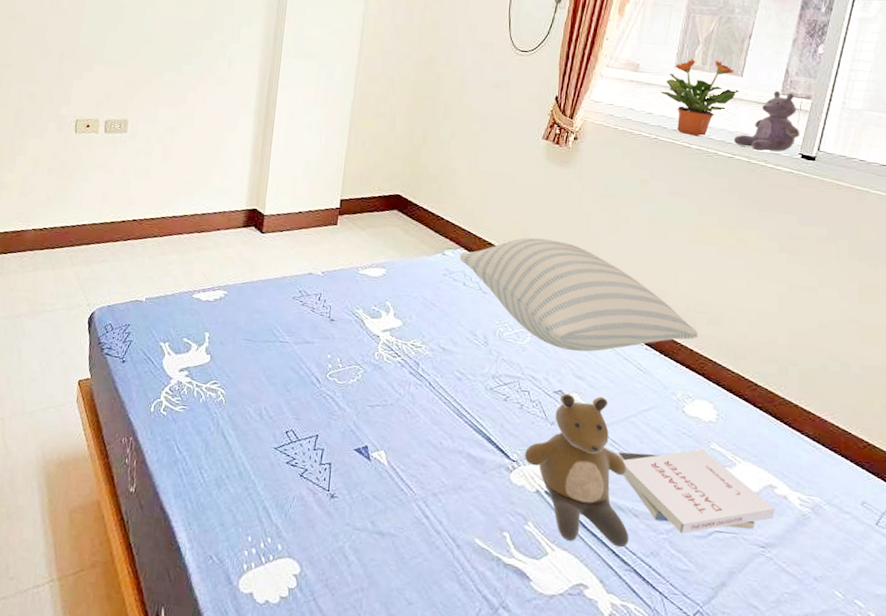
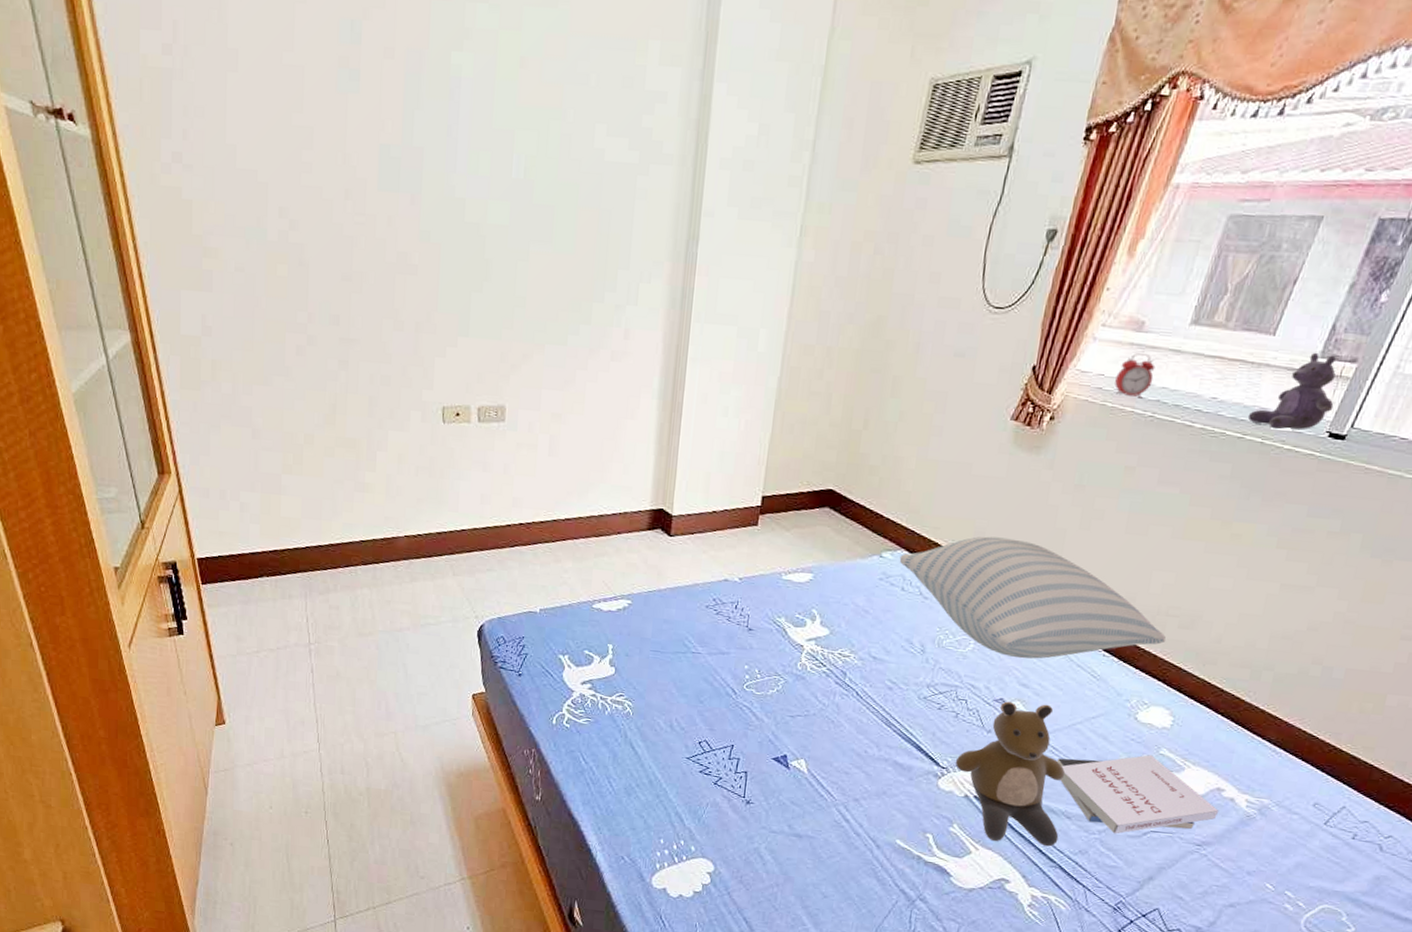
alarm clock: none [623,88,653,123] -> present [1115,352,1156,397]
potted plant: present [660,59,741,136] -> none [1166,313,1269,413]

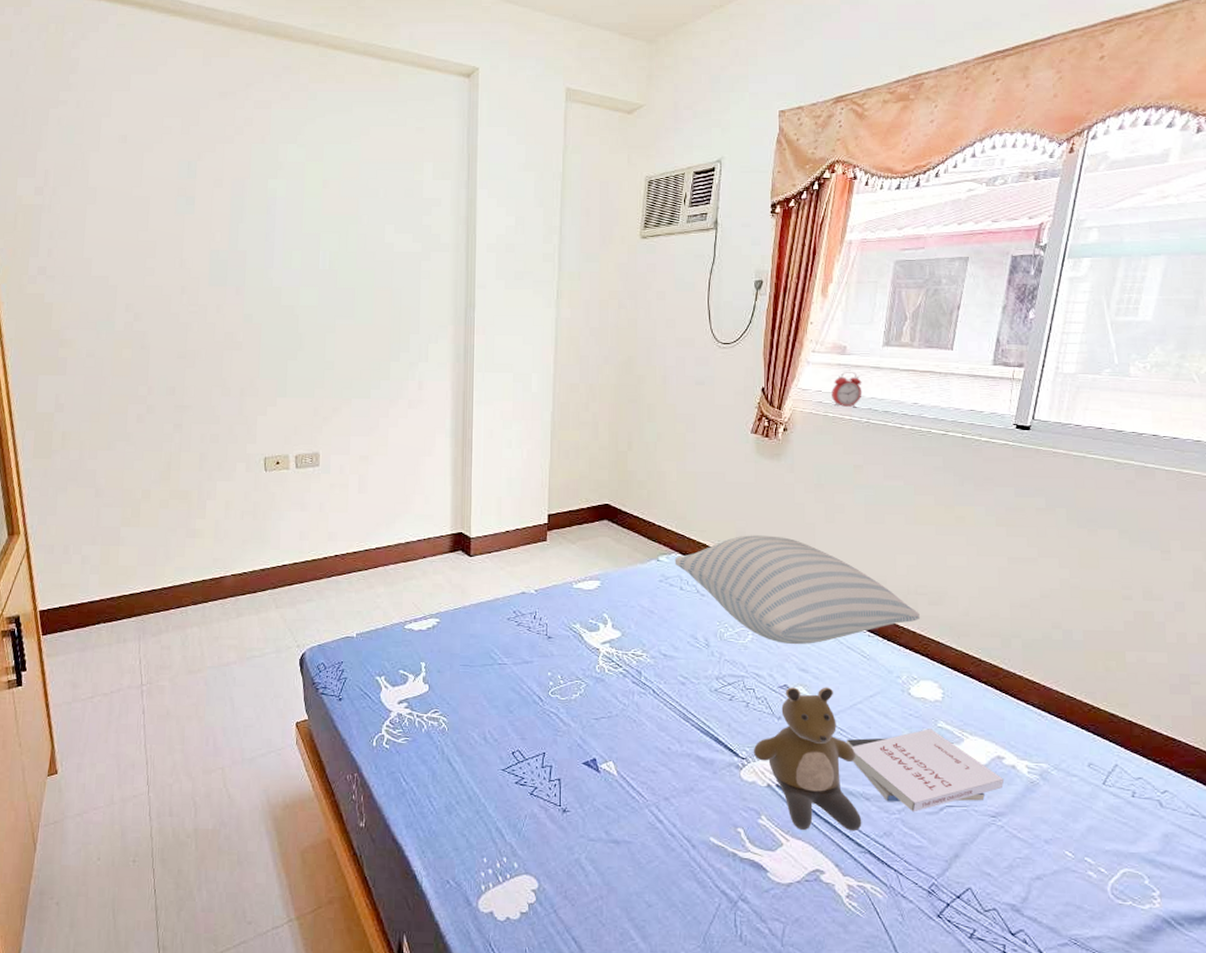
stuffed animal: present [1247,352,1336,430] -> none [946,361,1014,426]

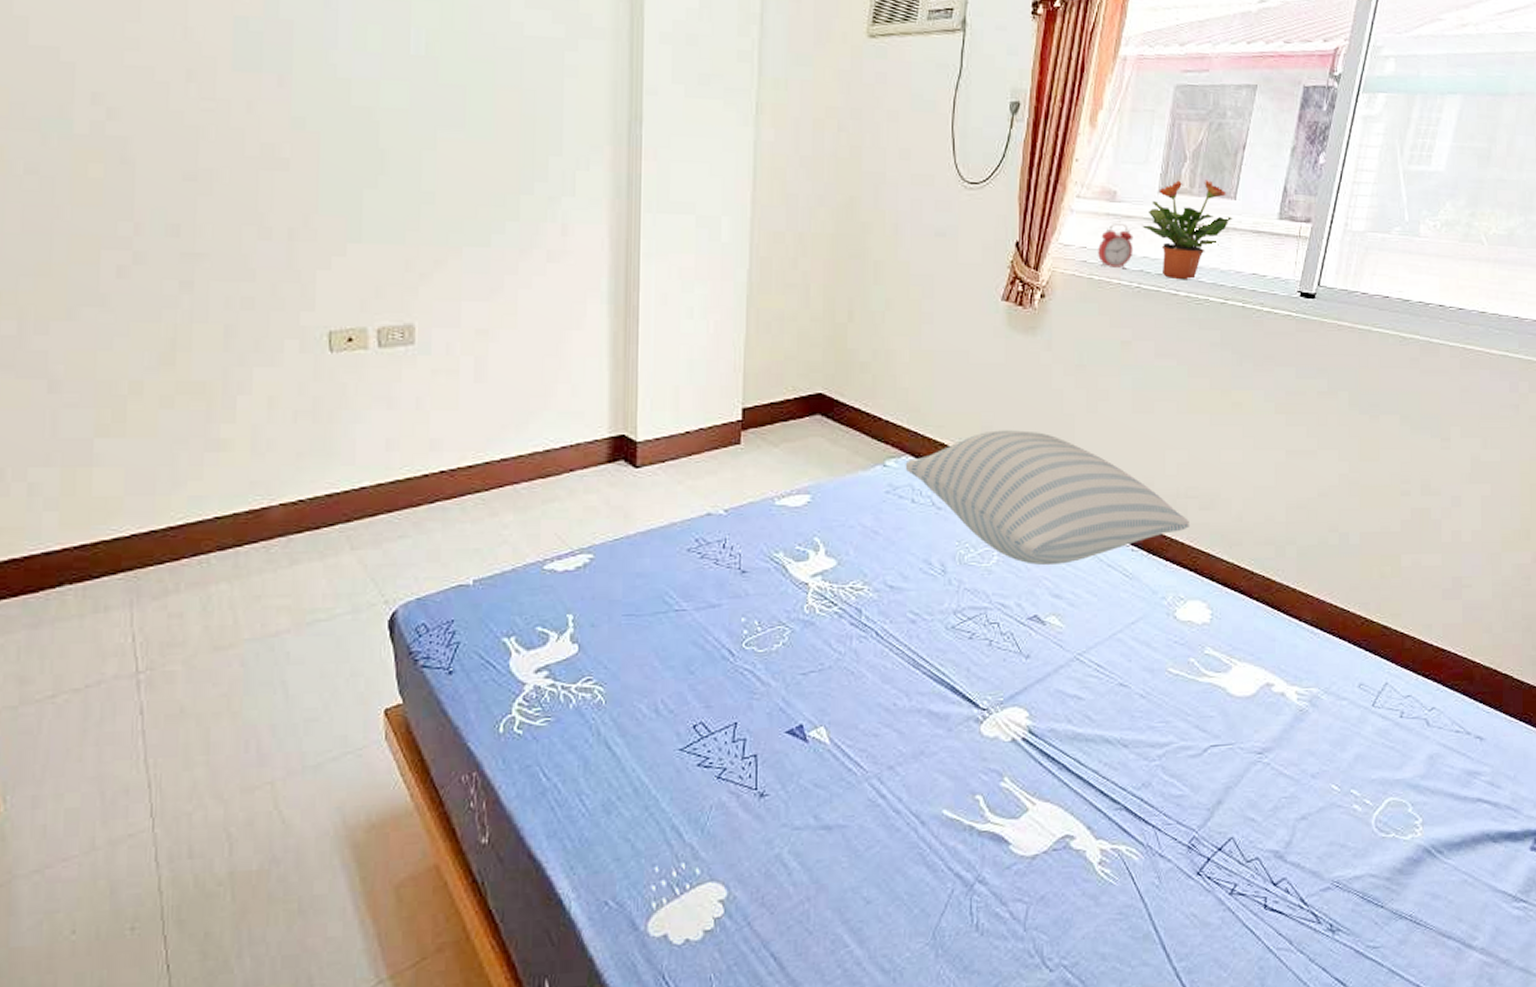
bear: present [753,687,862,832] -> none [996,615,1118,791]
books: present [846,729,1005,812] -> none [1103,657,1273,757]
potted plant: none [869,335,951,416] -> present [1142,180,1234,280]

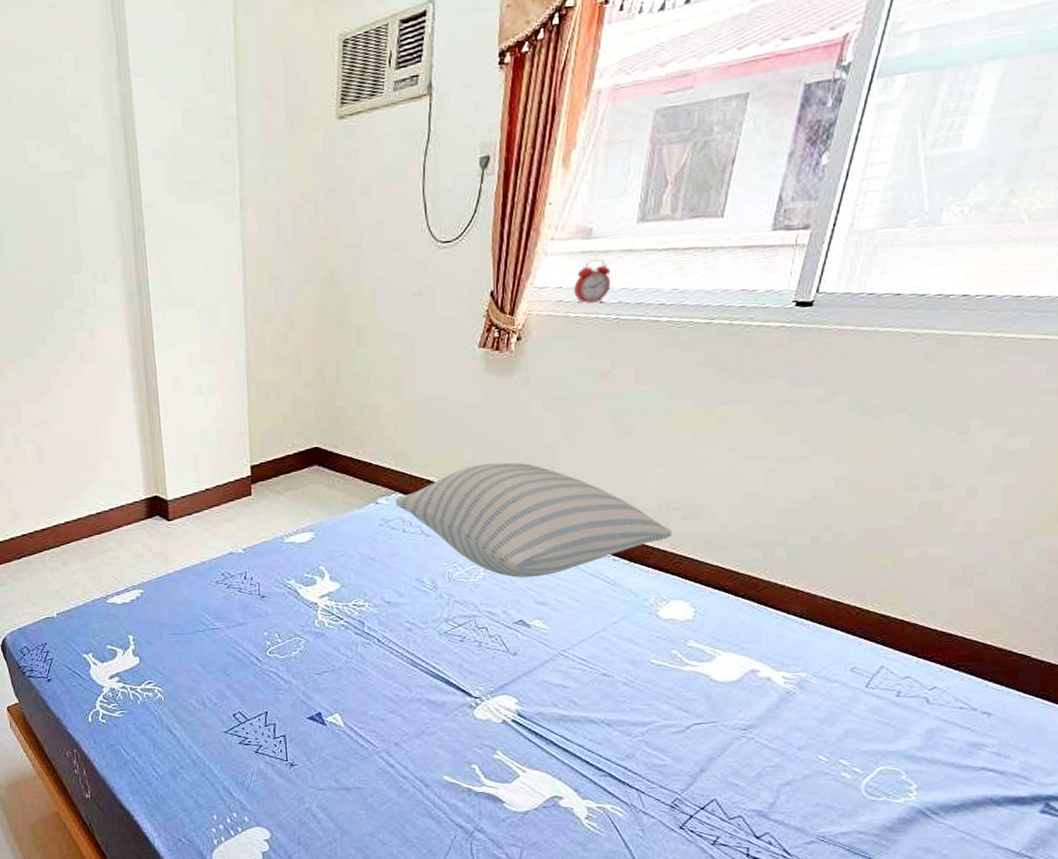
potted plant: present [1142,180,1234,280] -> none [620,202,721,306]

